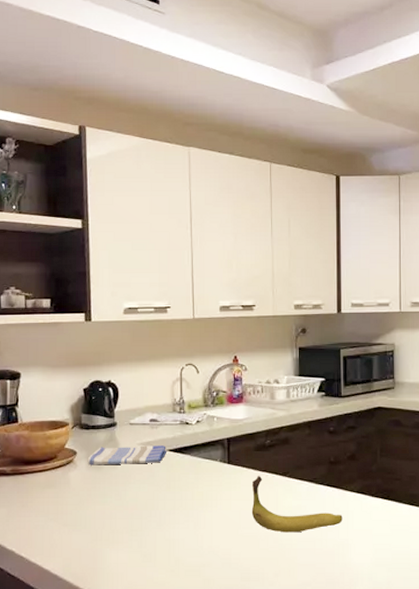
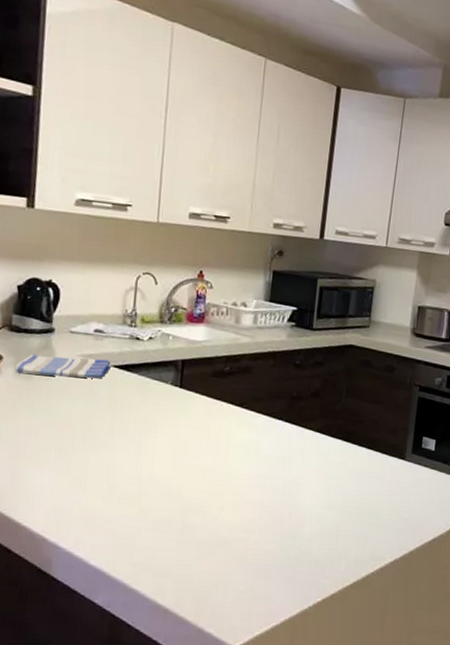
banana: present [251,476,343,533] -> none [200,404,298,468]

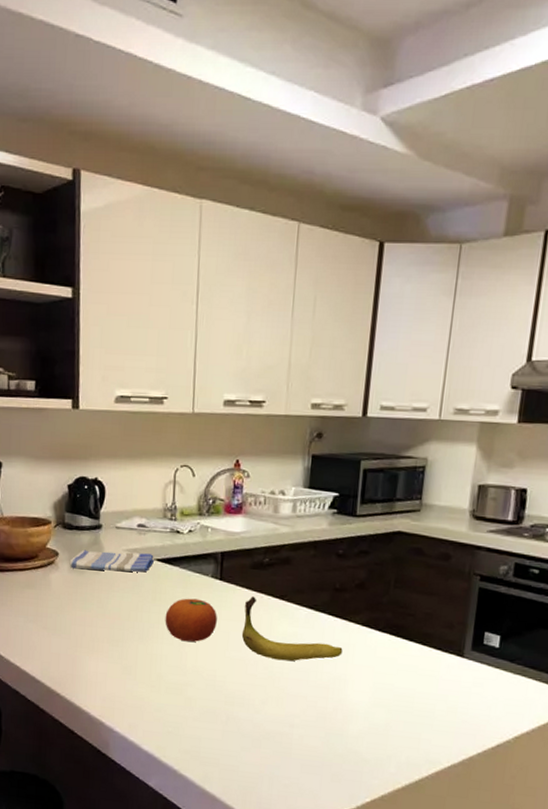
fruit: none [120,405,176,450] -> present [165,598,217,642]
banana: none [200,404,298,468] -> present [241,596,343,662]

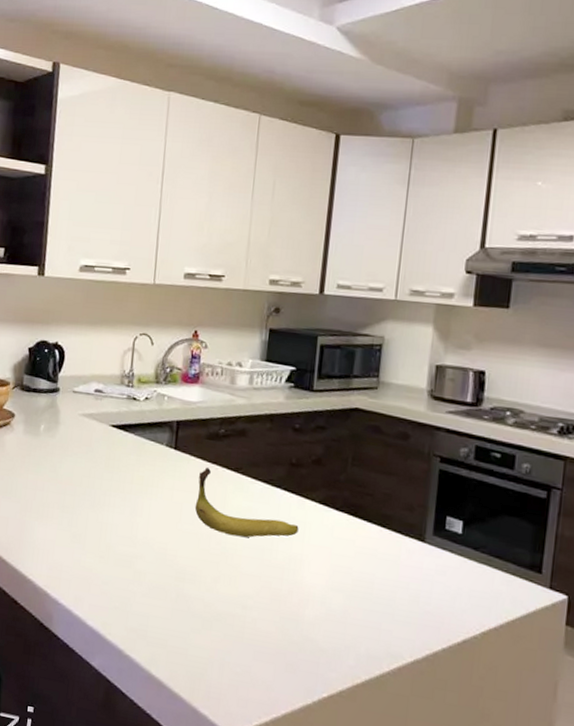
dish towel: present [69,549,155,573] -> none [24,412,110,438]
fruit: present [165,598,217,642] -> none [117,466,171,512]

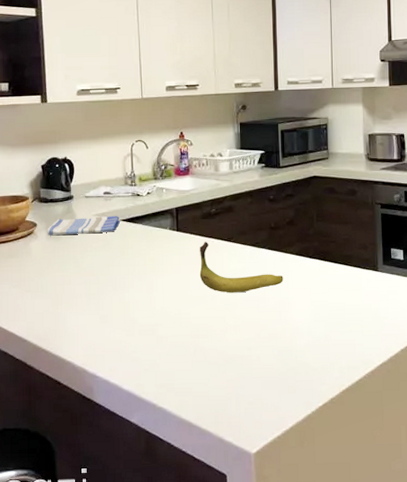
dish towel: none [24,412,110,438] -> present [47,216,121,236]

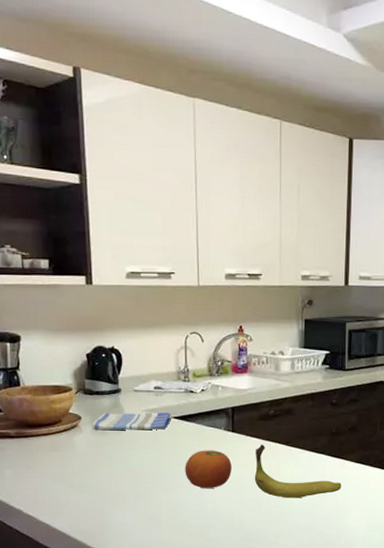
fruit: none [133,249,178,287] -> present [185,450,232,488]

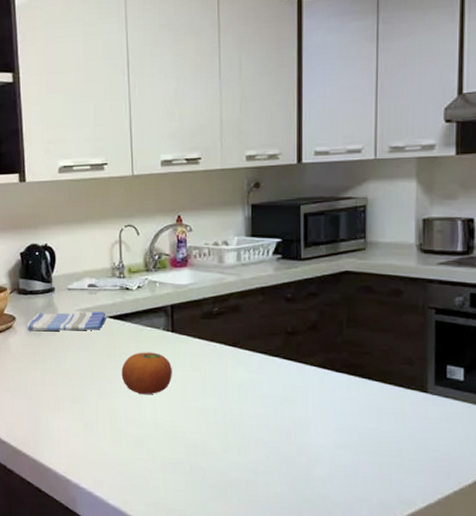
banana: present [254,444,342,498] -> none [197,346,301,408]

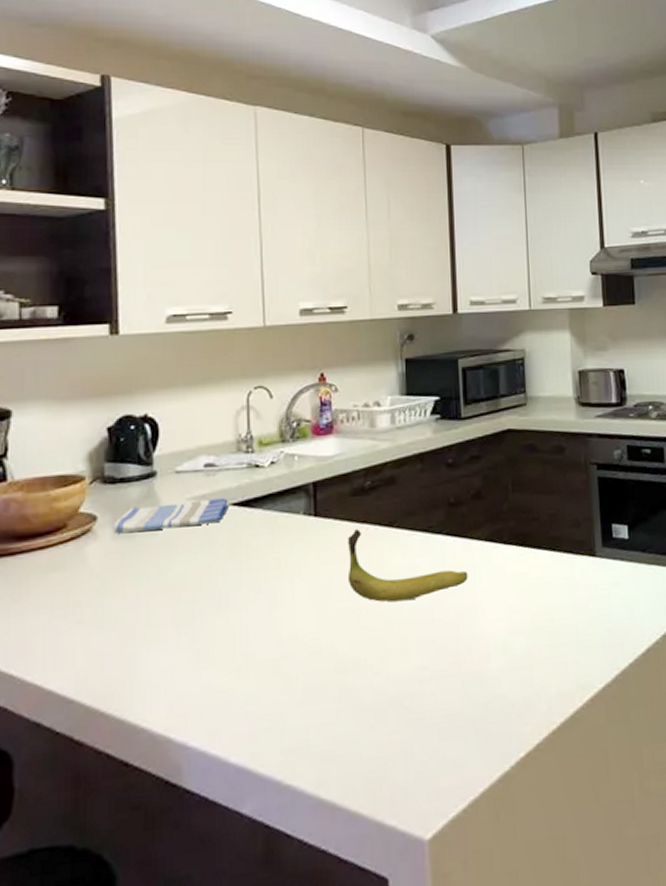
fruit: present [121,352,172,394] -> none [248,544,315,602]
banana: none [197,346,301,408] -> present [347,529,468,603]

